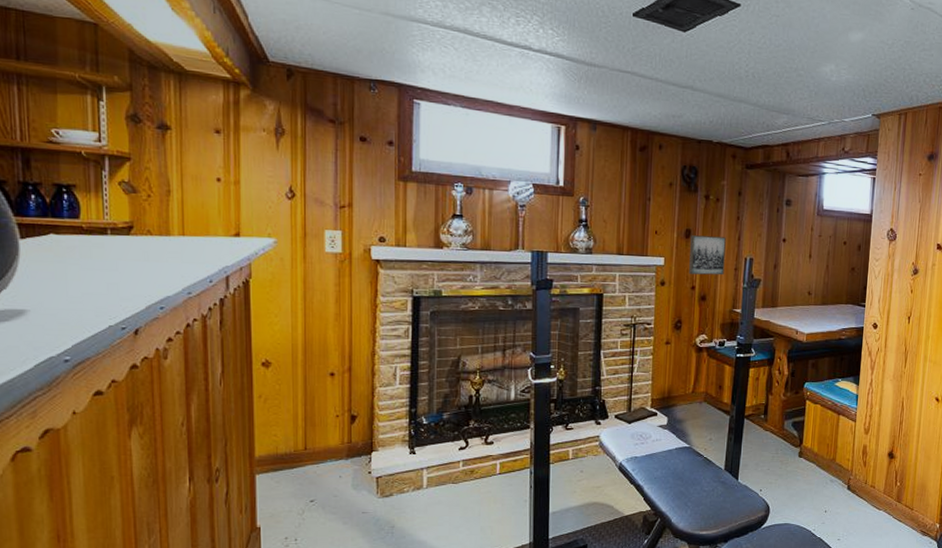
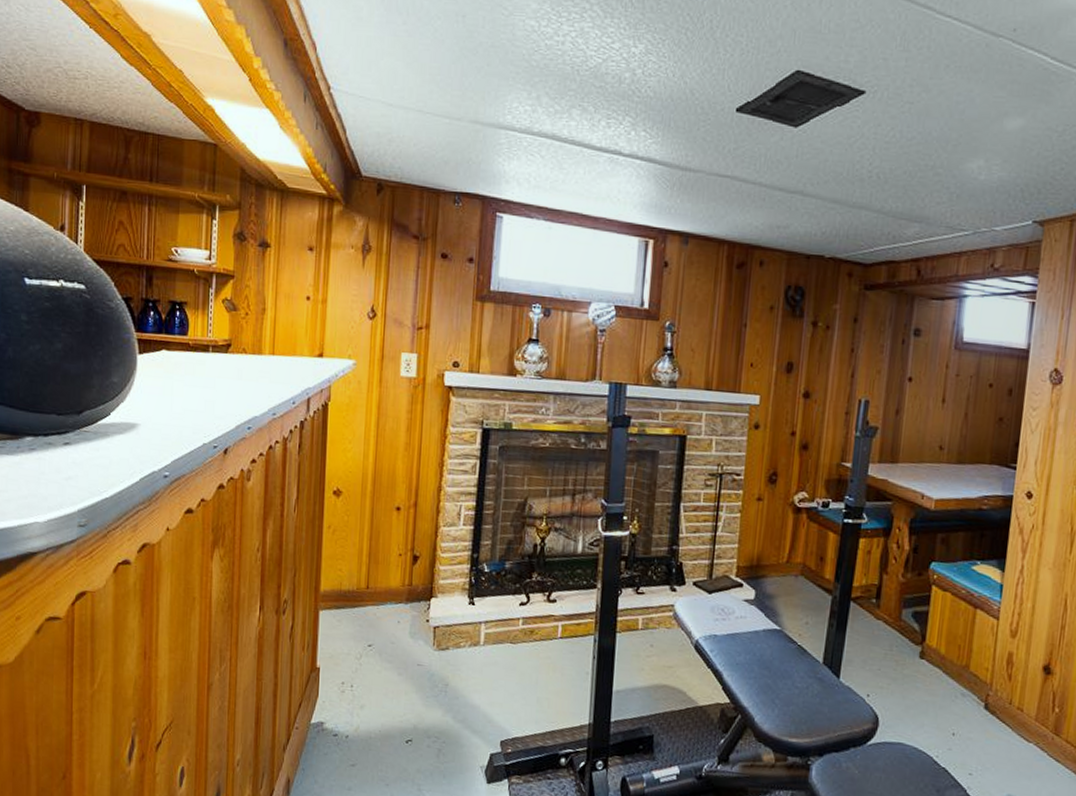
wall art: present [689,235,726,276] -> none [789,369,836,420]

